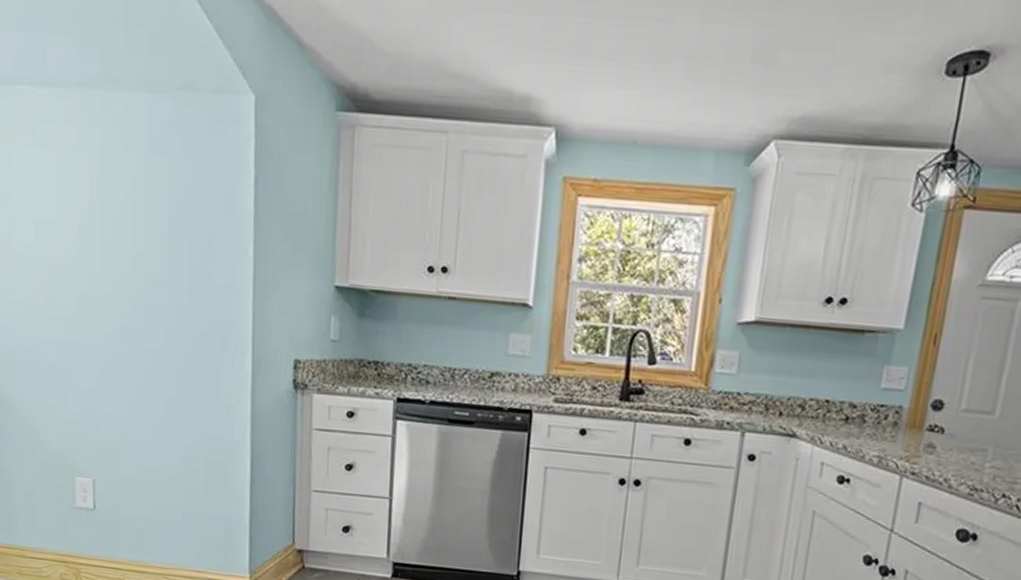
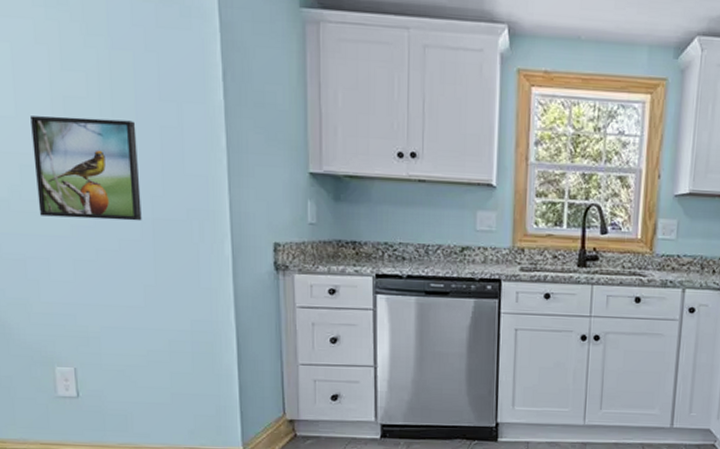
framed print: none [70,222,168,332] -> present [30,116,142,221]

